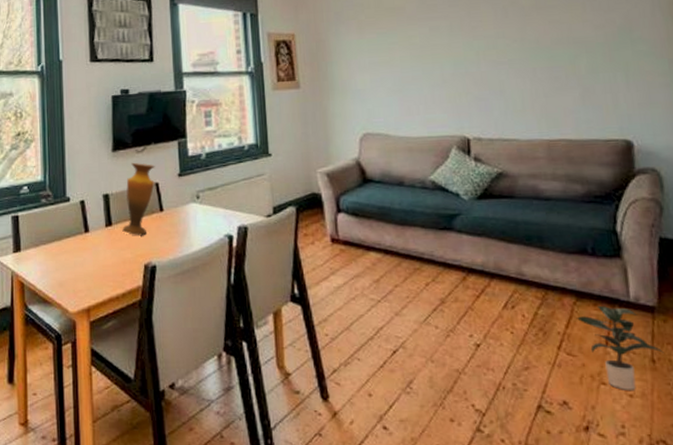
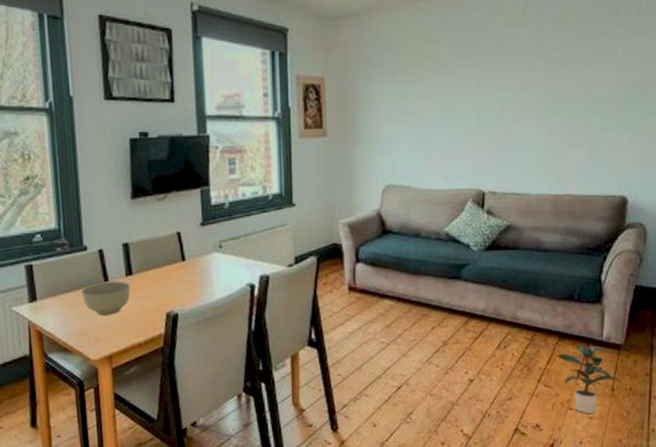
bowl: none [63,231,110,266] -> present [81,281,131,315]
vase: present [122,162,155,235] -> none [143,210,177,284]

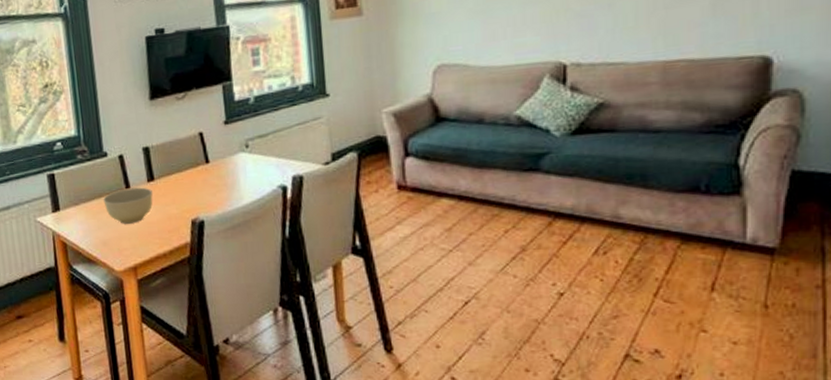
potted plant: present [556,344,622,414] -> none [678,248,780,337]

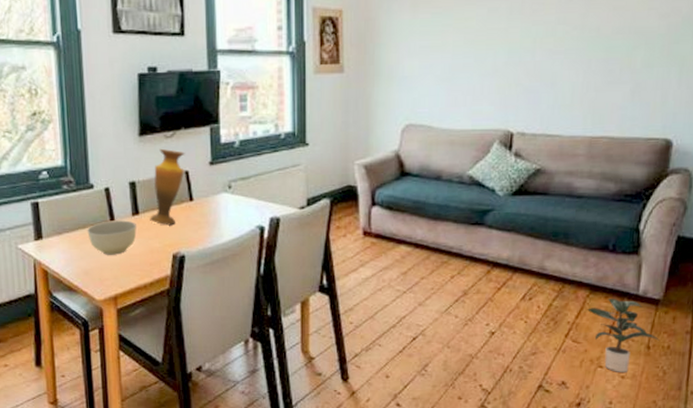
vase: none [165,111,199,190] -> present [150,148,185,225]
potted plant: none [678,248,780,337] -> present [586,298,659,372]

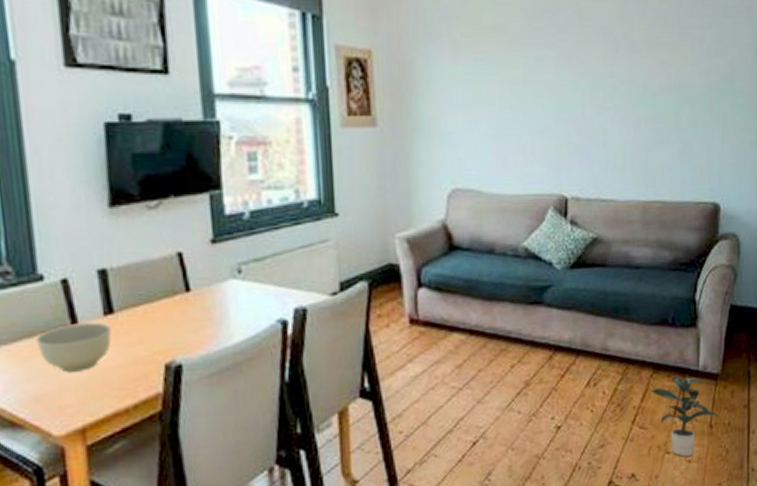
vase: present [150,148,185,225] -> none [130,223,177,325]

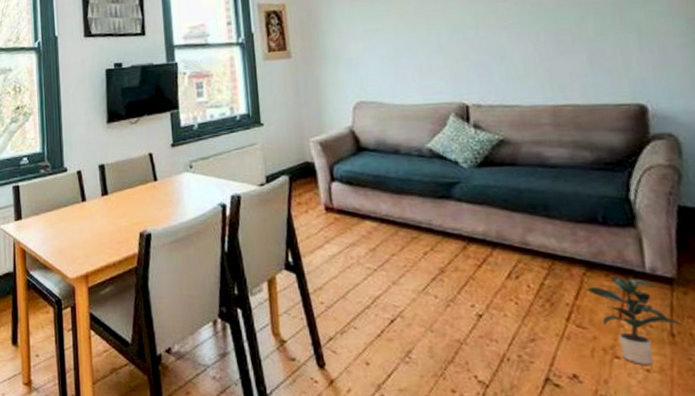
bowl: present [36,322,112,372] -> none [61,200,106,234]

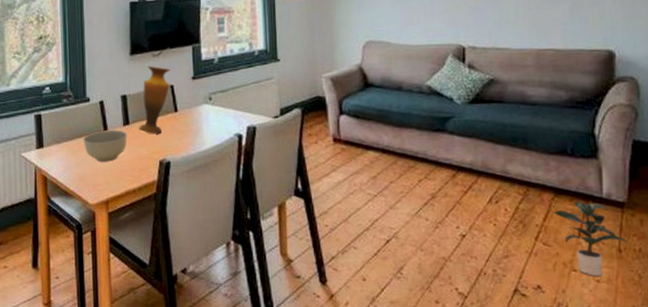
bowl: none [61,200,106,234] -> present [83,130,127,162]
vase: none [118,133,149,204] -> present [139,65,170,134]

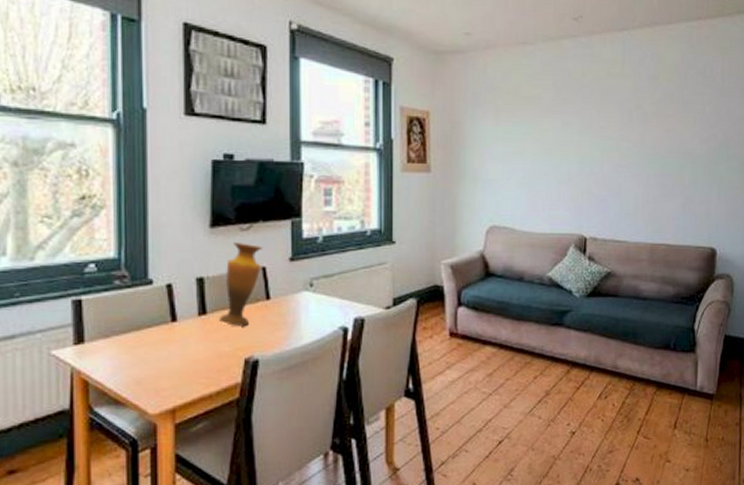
bowl: present [83,130,127,162] -> none [142,321,203,361]
potted plant: present [553,200,630,276] -> none [654,394,715,466]

